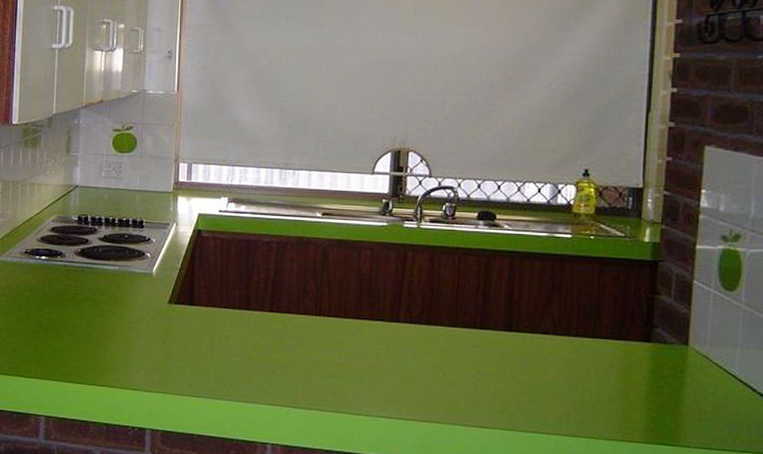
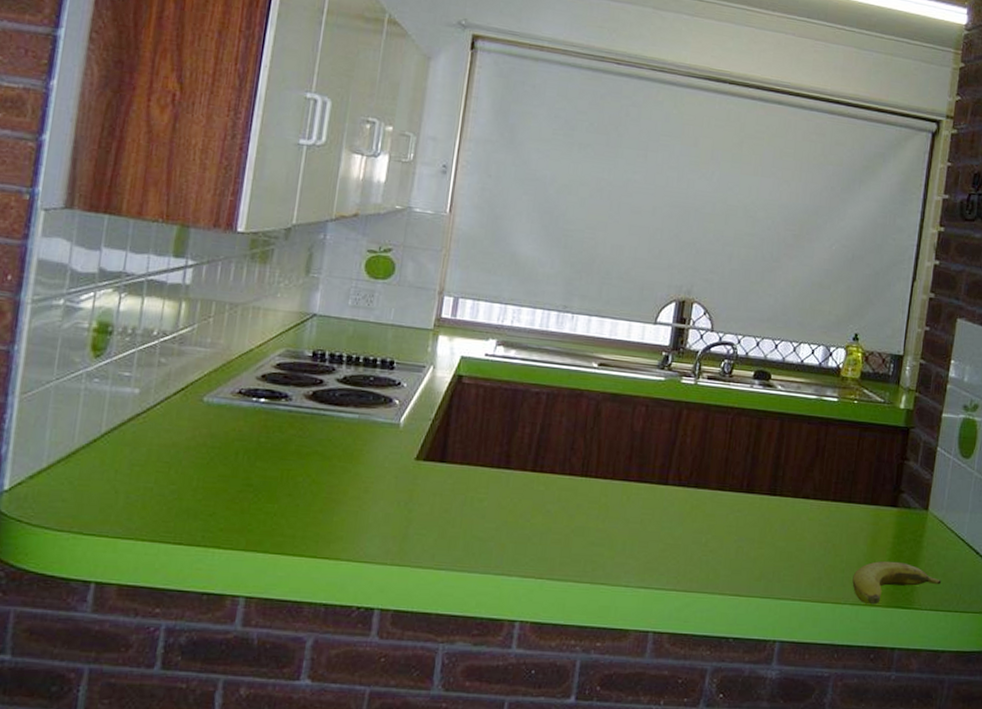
banana: none [605,396,712,441] -> present [852,560,942,605]

